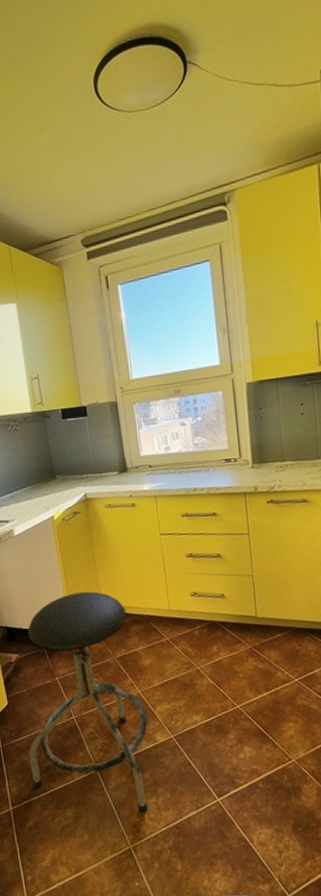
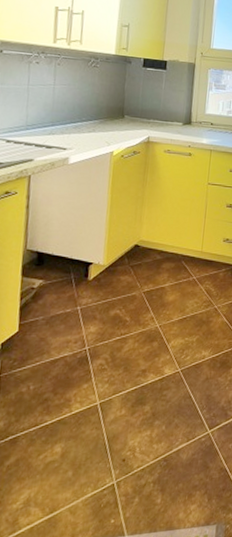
stool: present [27,591,149,813] -> none [25,226,163,446]

